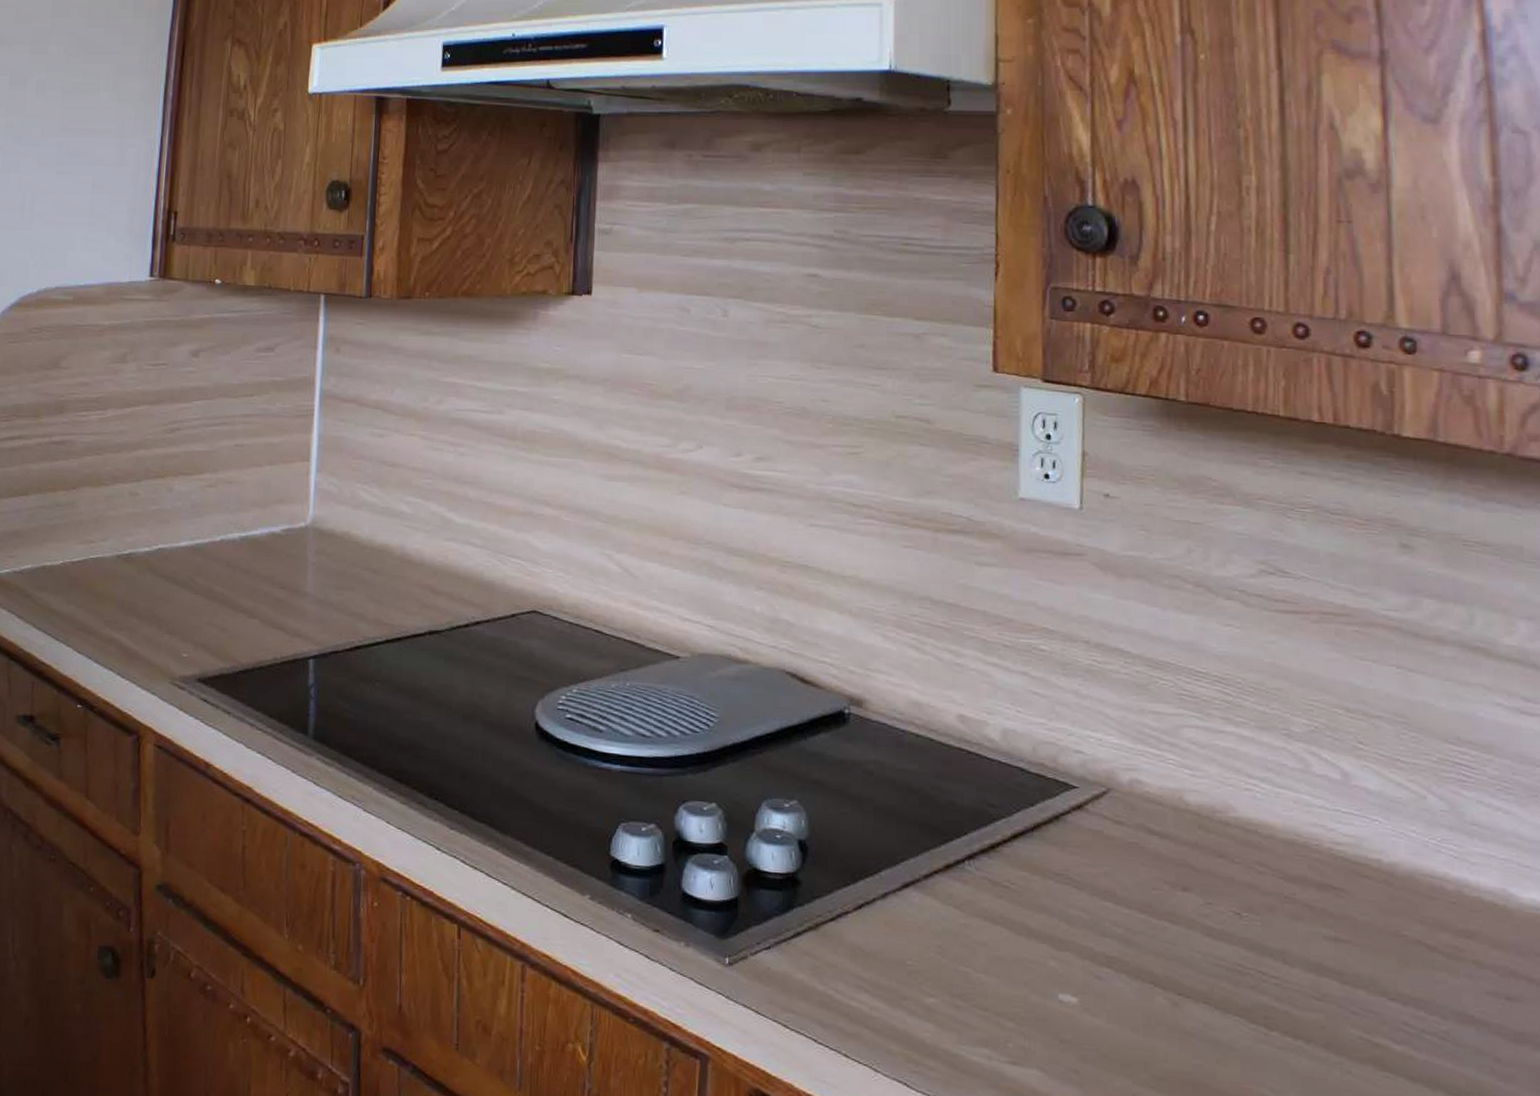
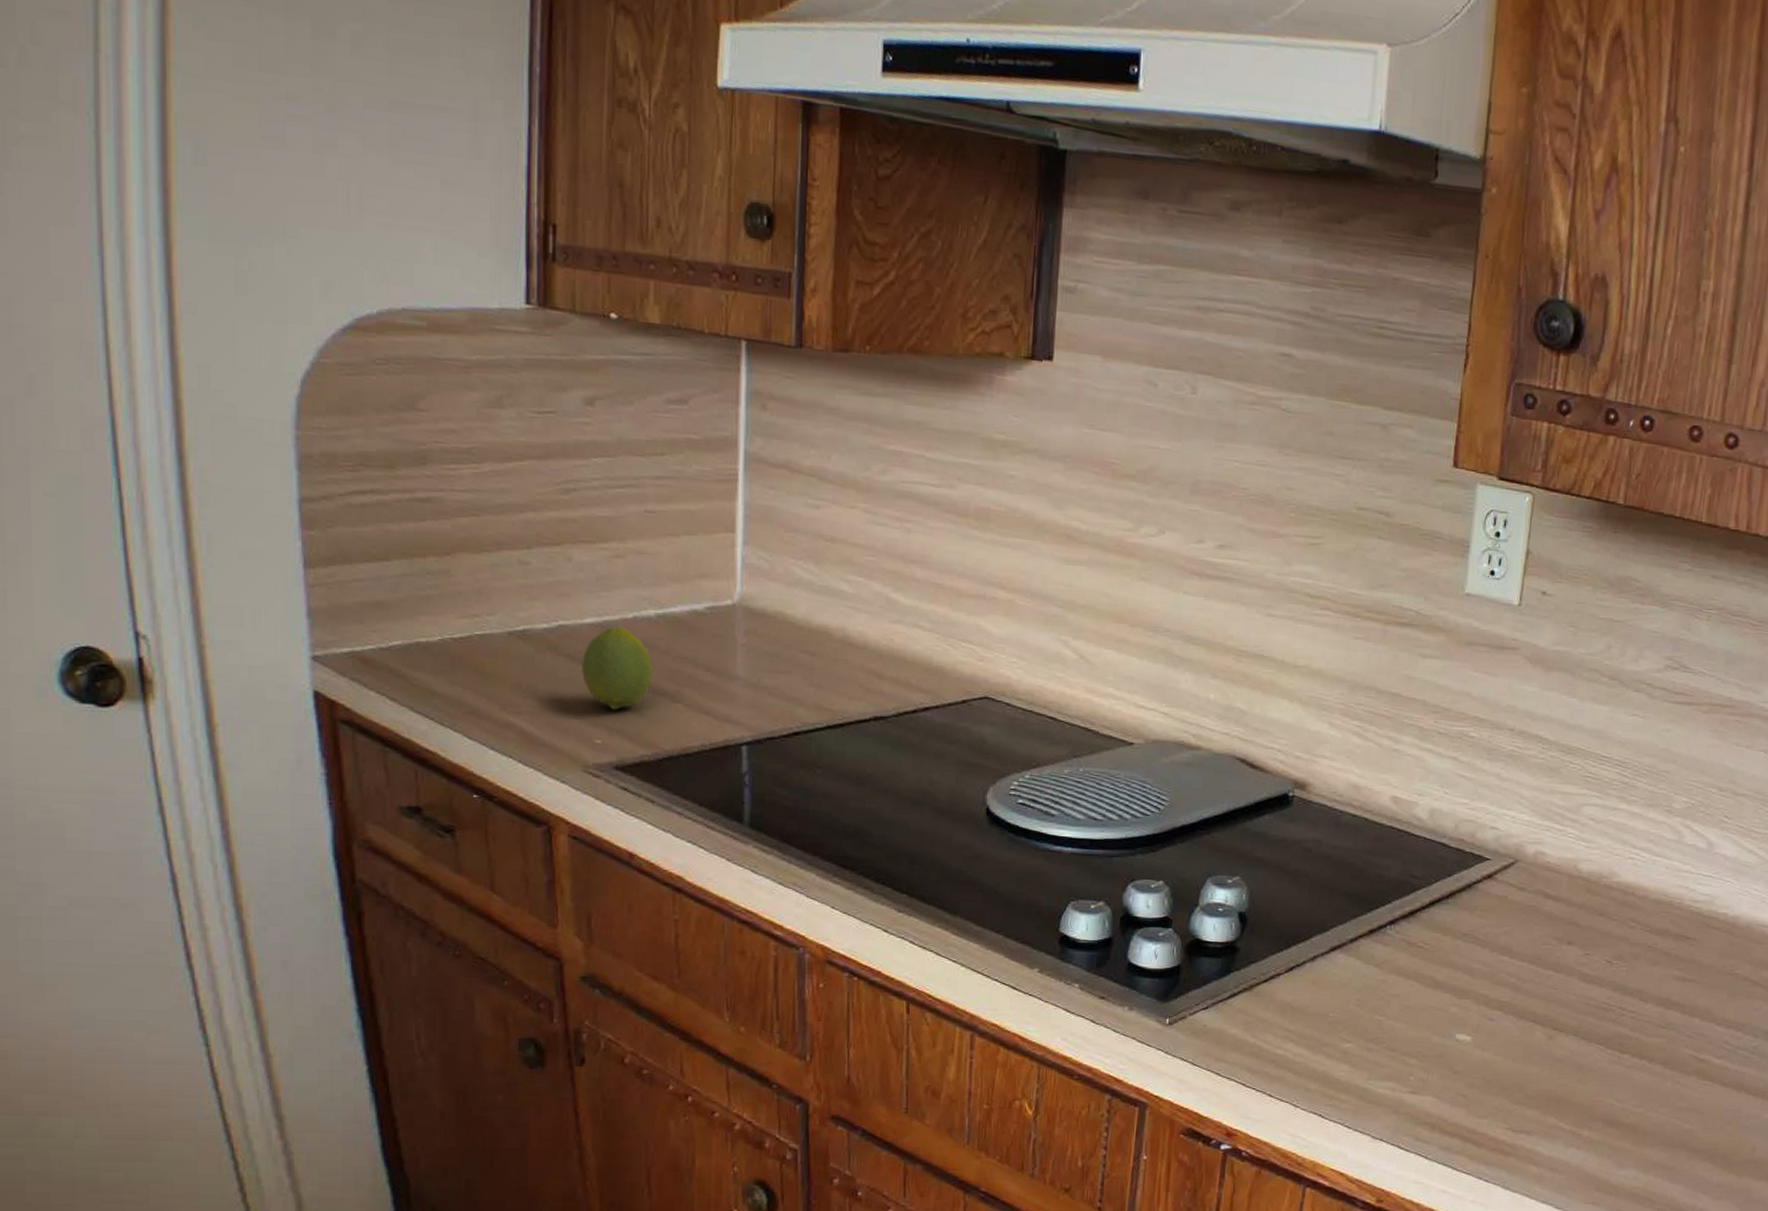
fruit: none [175,549,235,626] -> present [582,626,653,711]

